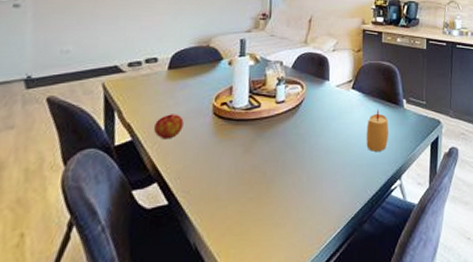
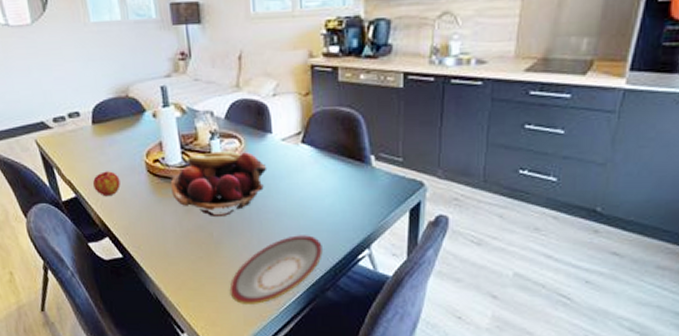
fruit basket: none [233,95,323,156] -> present [170,151,267,216]
plate: none [274,170,363,246] -> present [229,235,322,304]
candle: present [366,108,389,152] -> none [323,166,353,216]

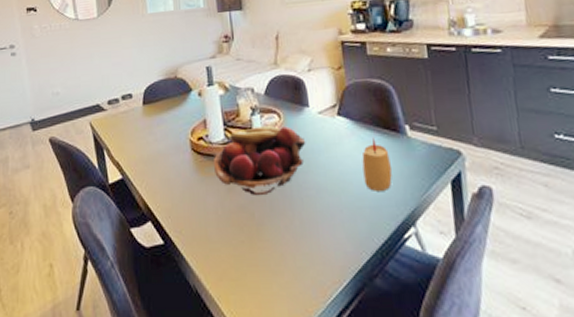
apple: present [92,171,121,197] -> none [139,151,165,178]
plate: present [229,235,322,304] -> none [272,213,367,297]
candle: none [323,166,353,216] -> present [362,137,393,191]

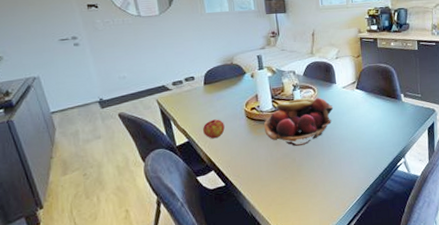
apple: none [139,151,165,178] -> present [202,119,225,139]
candle: present [362,137,393,191] -> none [372,103,392,138]

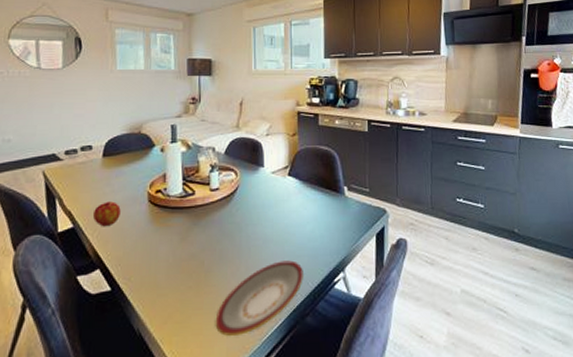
fruit basket: present [263,97,334,146] -> none [168,182,258,244]
plate: none [308,152,374,211] -> present [215,260,303,336]

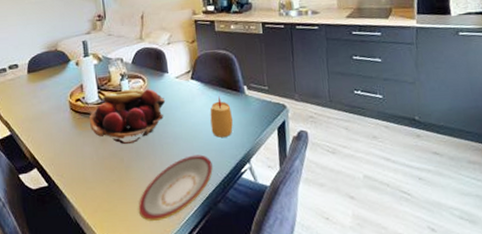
apple: present [92,201,121,227] -> none [25,111,48,133]
fruit basket: none [168,182,258,244] -> present [89,88,166,144]
candle: none [305,196,330,242] -> present [210,96,234,138]

